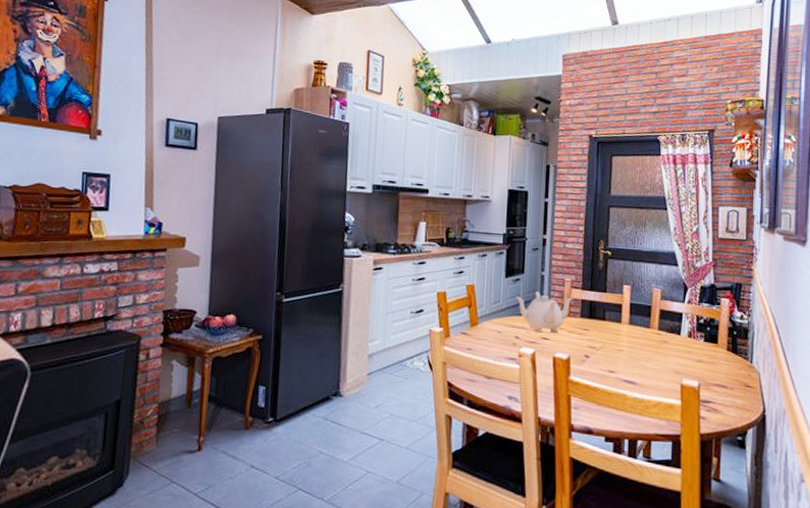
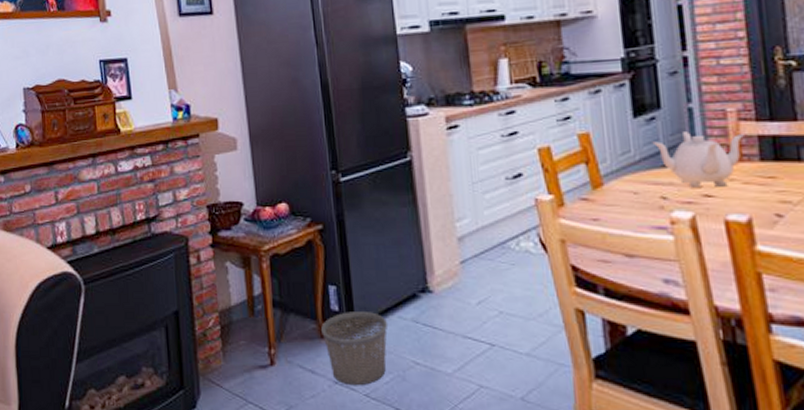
basket: none [247,408,304,470] -> present [321,312,389,386]

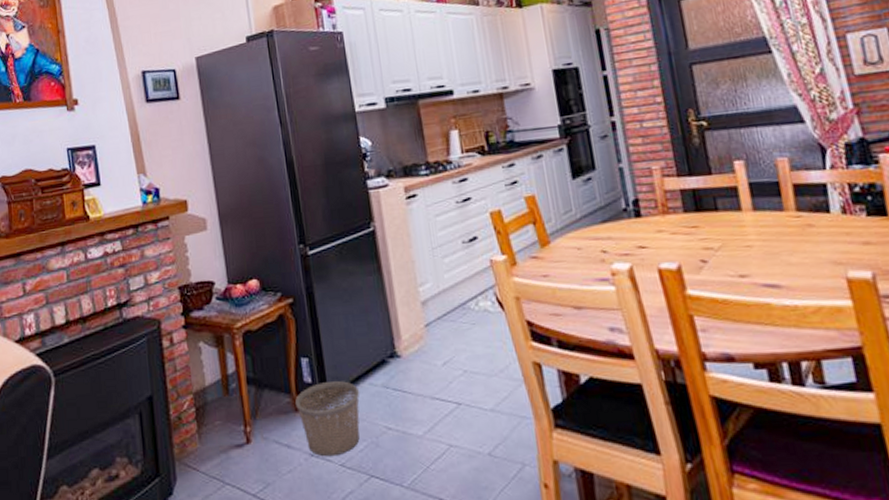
teapot: present [652,132,744,188] -> none [590,189,669,241]

